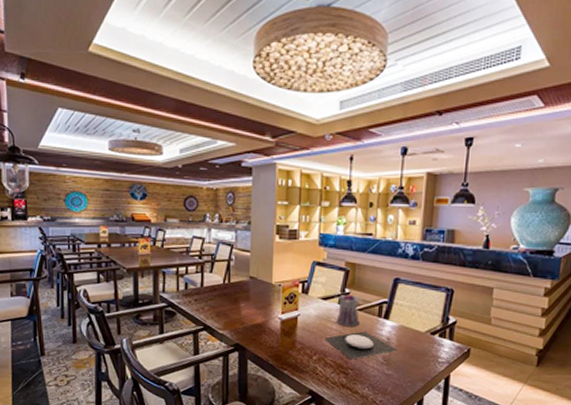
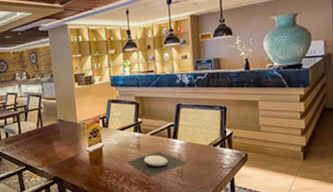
teapot: present [334,294,364,327] -> none [130,122,154,150]

